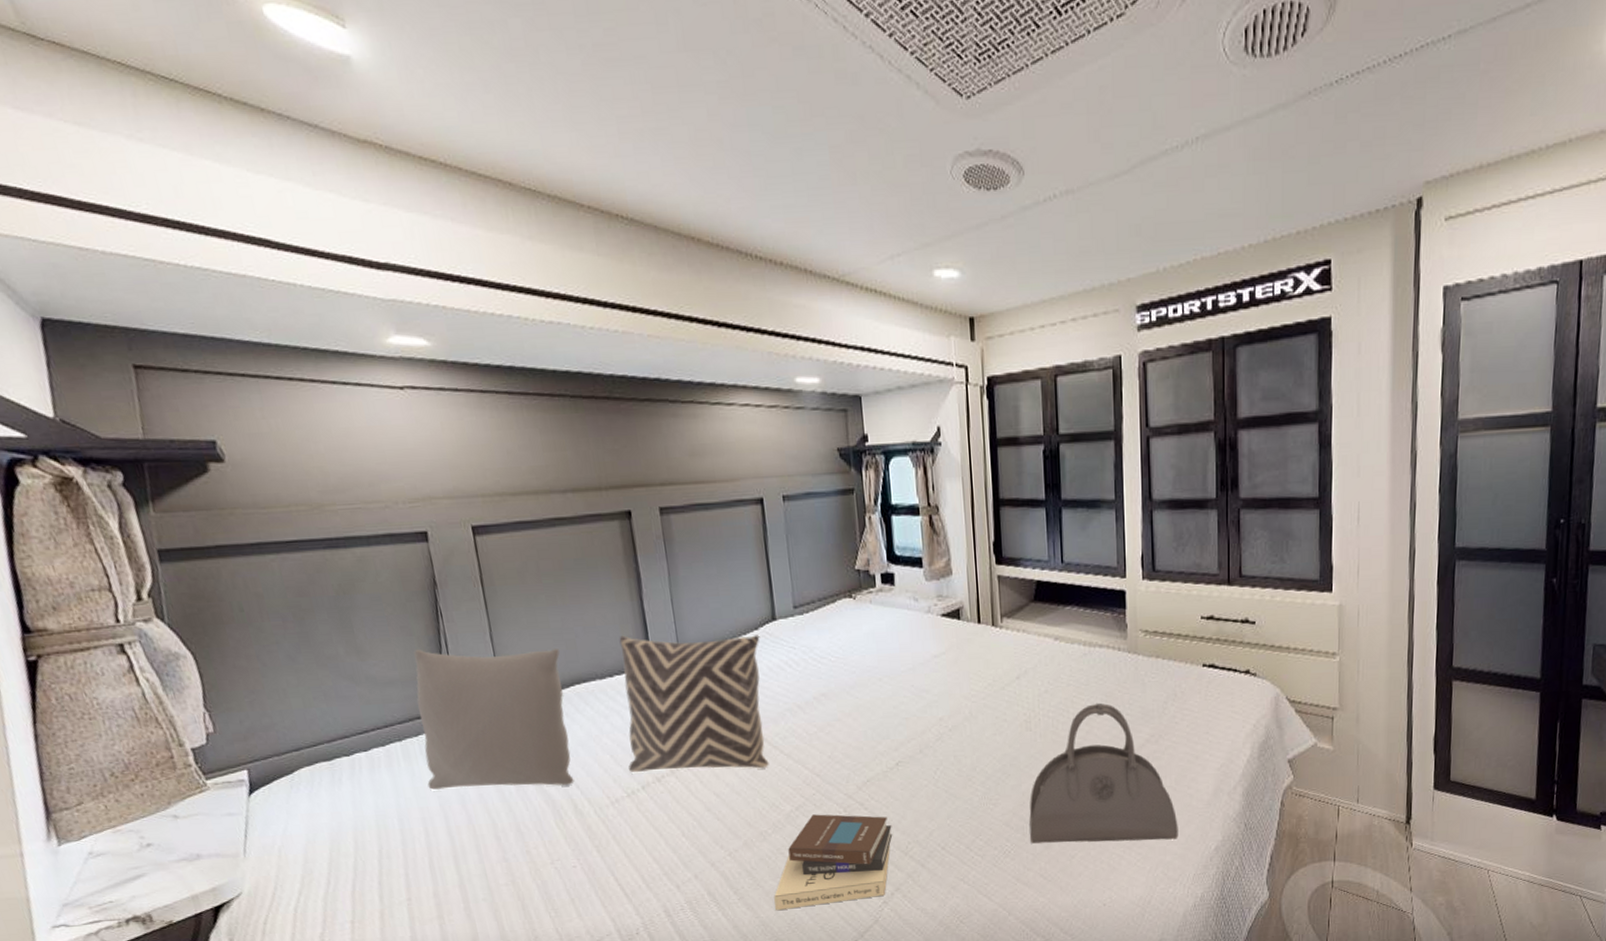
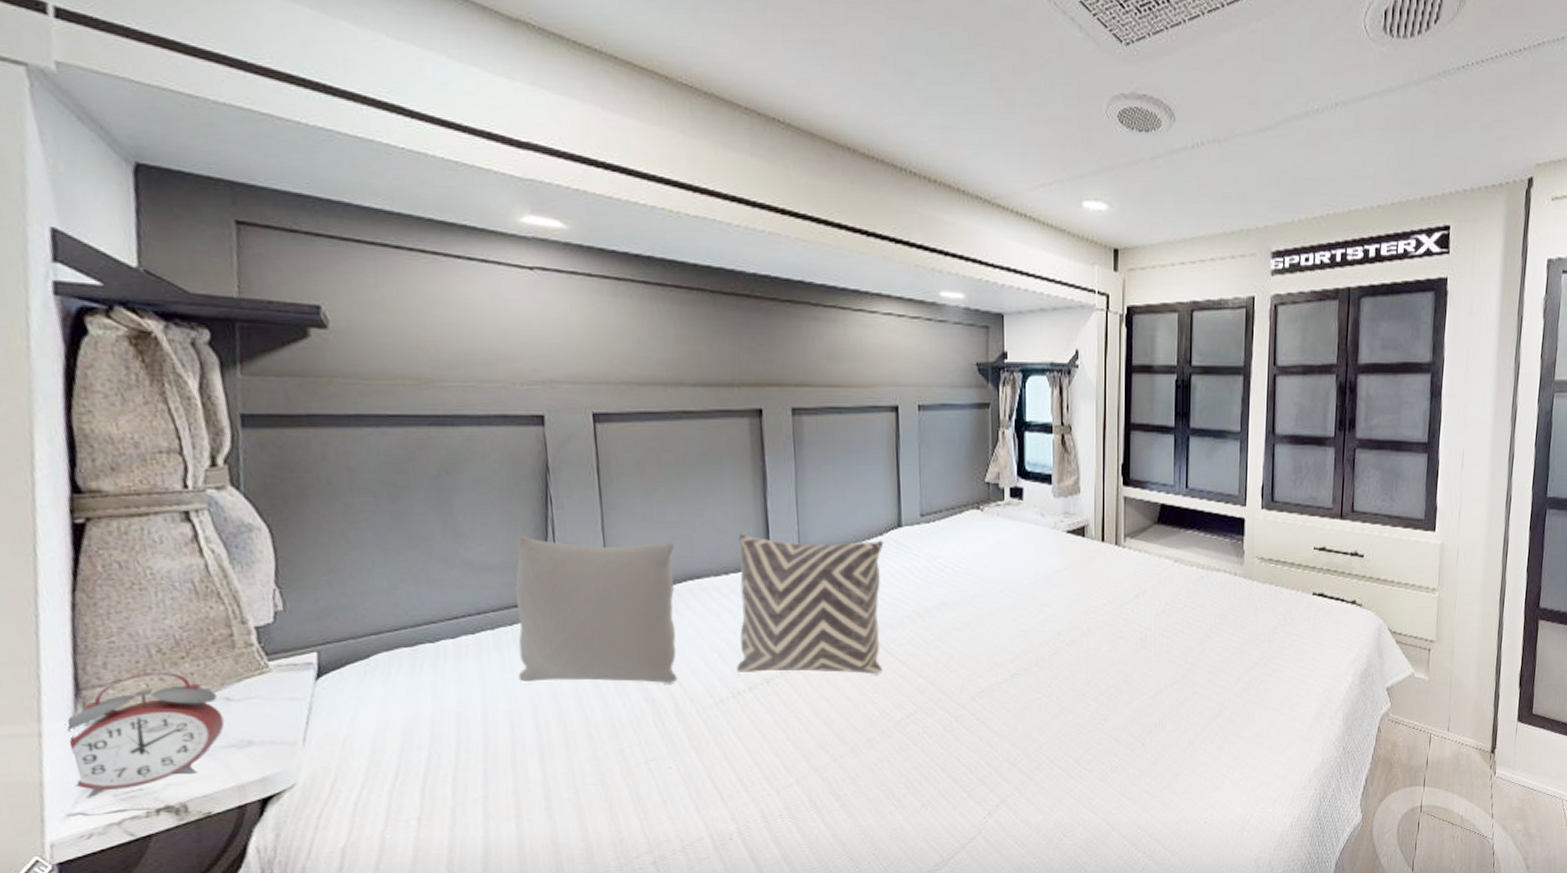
alarm clock: none [41,794,175,912] -> present [64,672,225,800]
books: present [774,814,893,911] -> none [877,723,1003,820]
handbag: present [1029,702,1178,844] -> none [1138,625,1281,761]

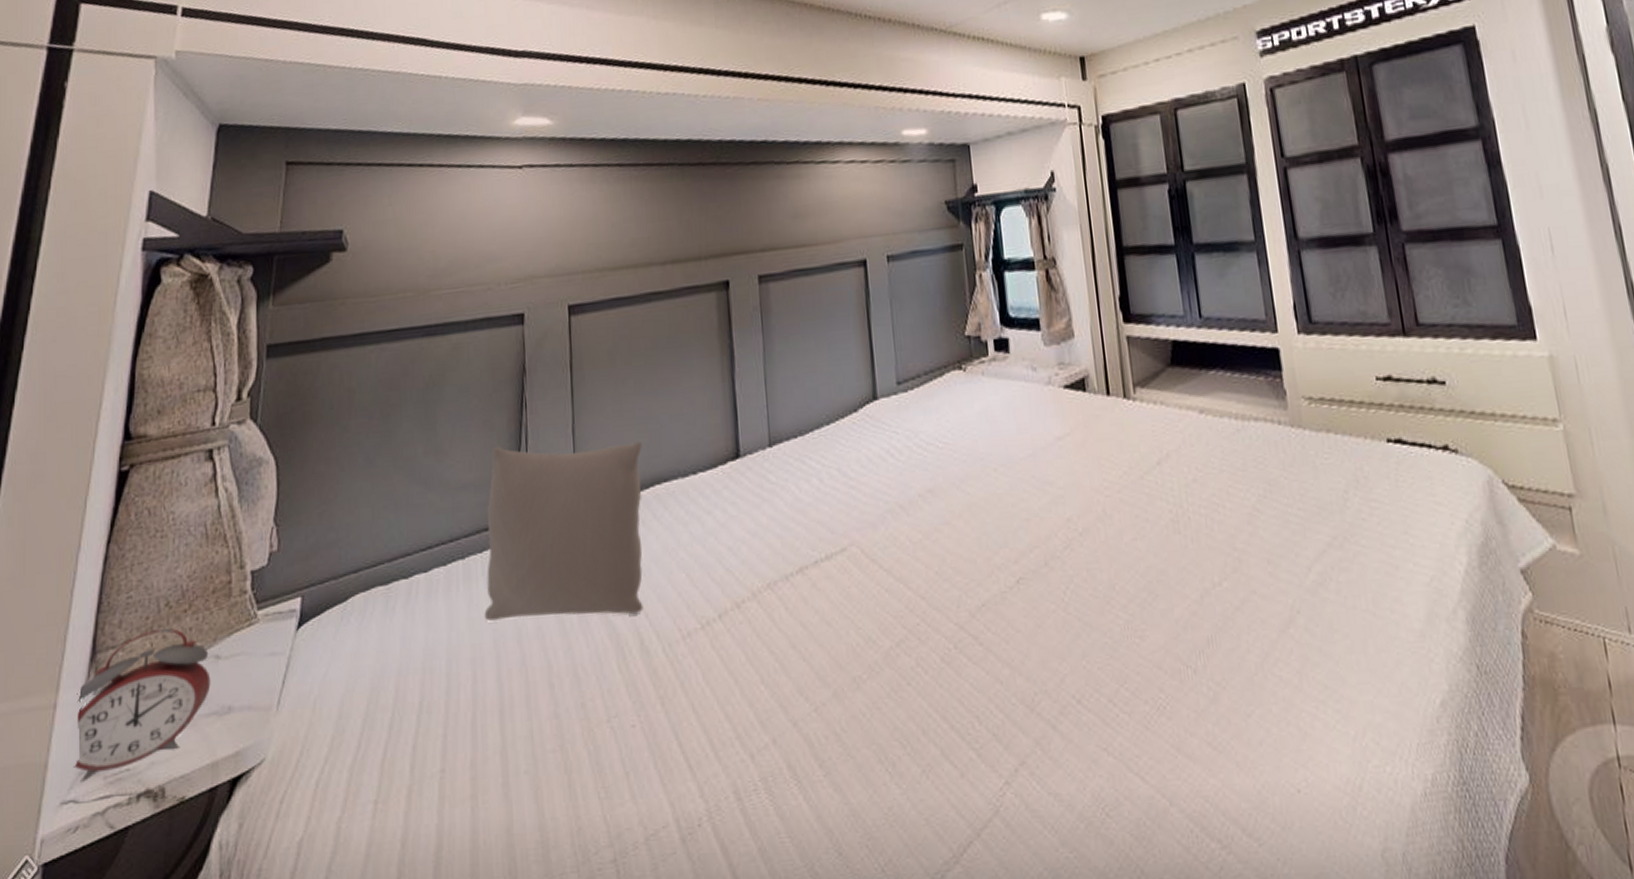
pillow: present [737,533,884,674] -> none [705,418,866,596]

